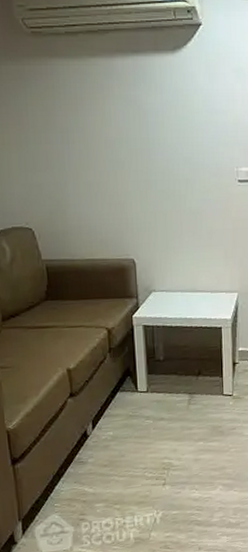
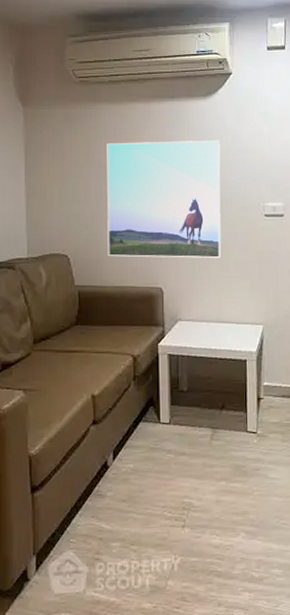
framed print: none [67,99,195,229] -> present [107,139,222,258]

